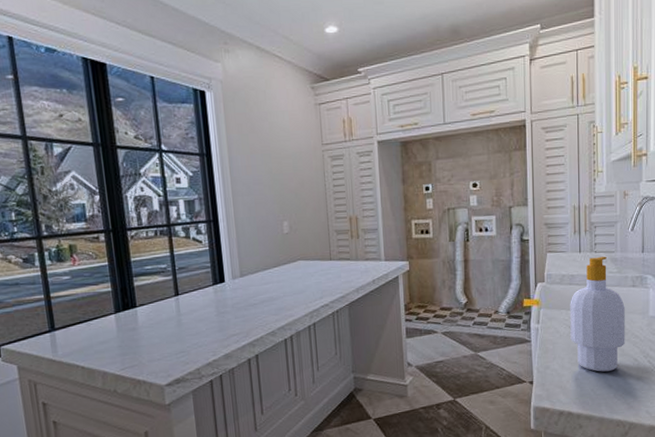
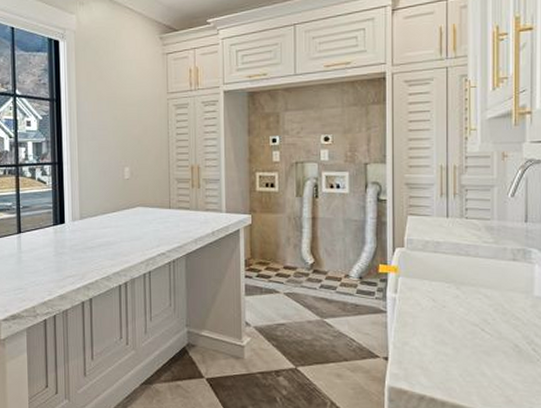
soap bottle: present [570,256,625,372] -> none [434,223,503,356]

